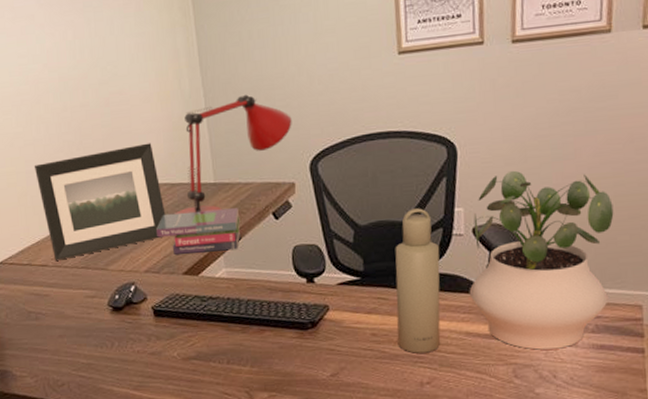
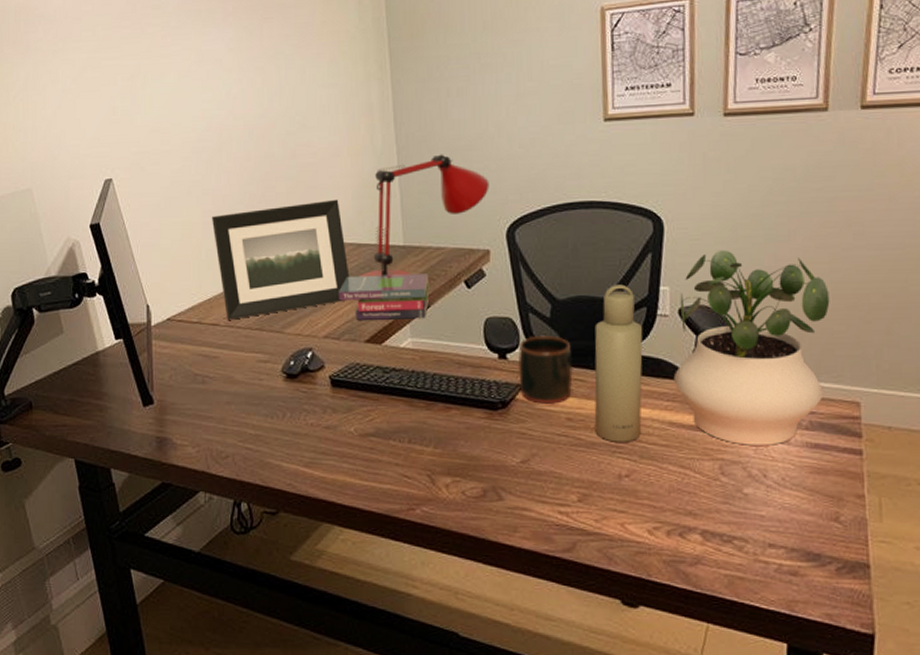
mug: none [325,259,376,322] -> present [518,335,574,404]

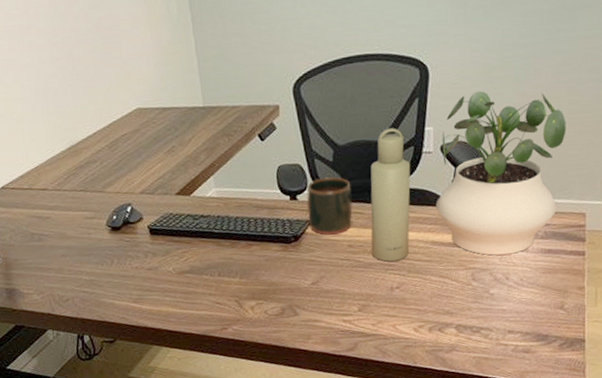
picture frame: present [211,199,350,320] -> none [28,68,158,184]
books: present [339,274,430,320] -> none [150,130,229,176]
desk lamp: present [359,154,489,277] -> none [166,18,276,138]

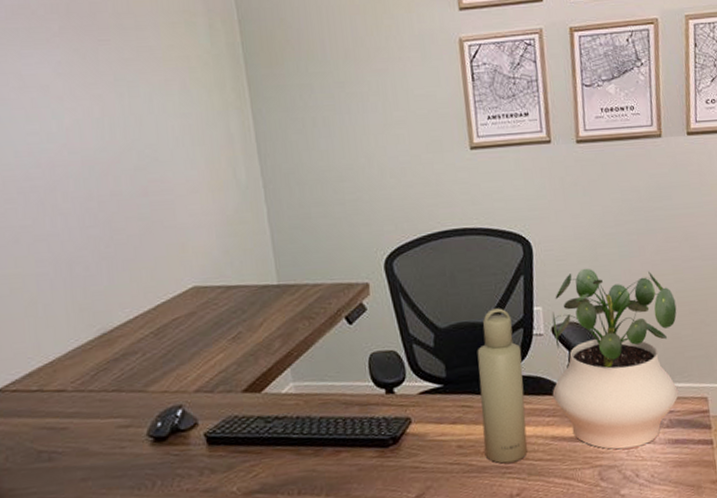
mug: present [307,177,353,235] -> none [405,365,460,435]

